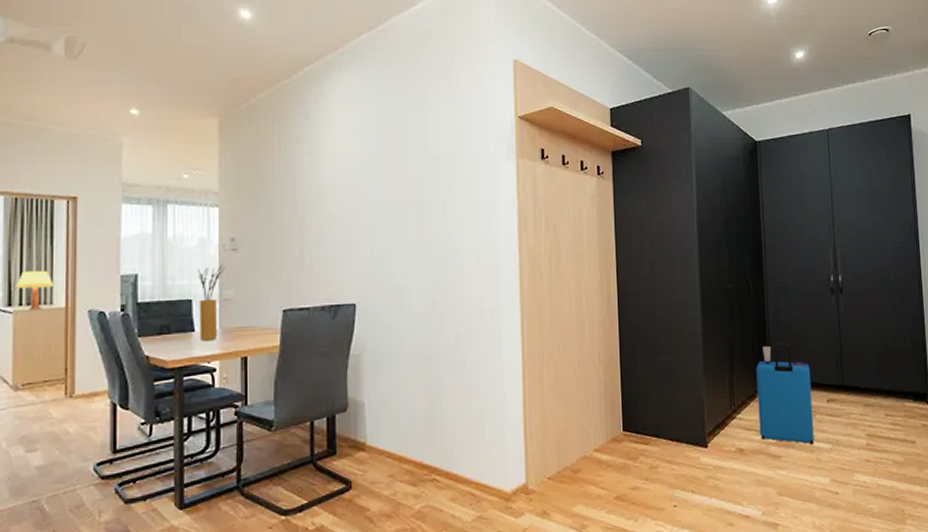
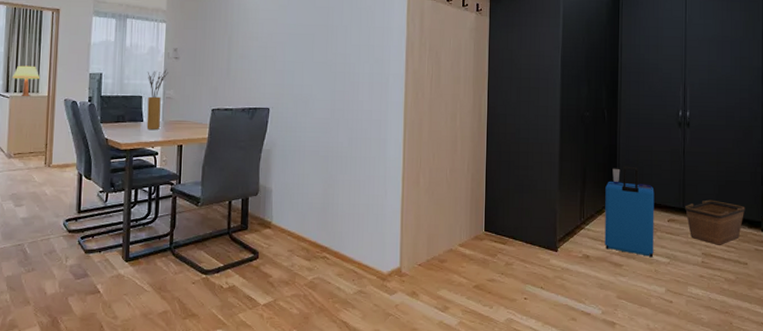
bicycle basket: none [844,373,909,424] -> present [685,199,745,245]

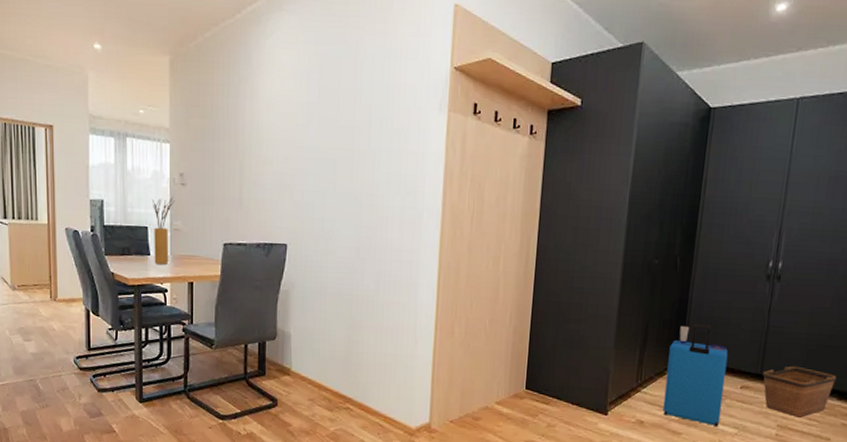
table lamp: present [11,65,40,97] -> none [8,189,38,225]

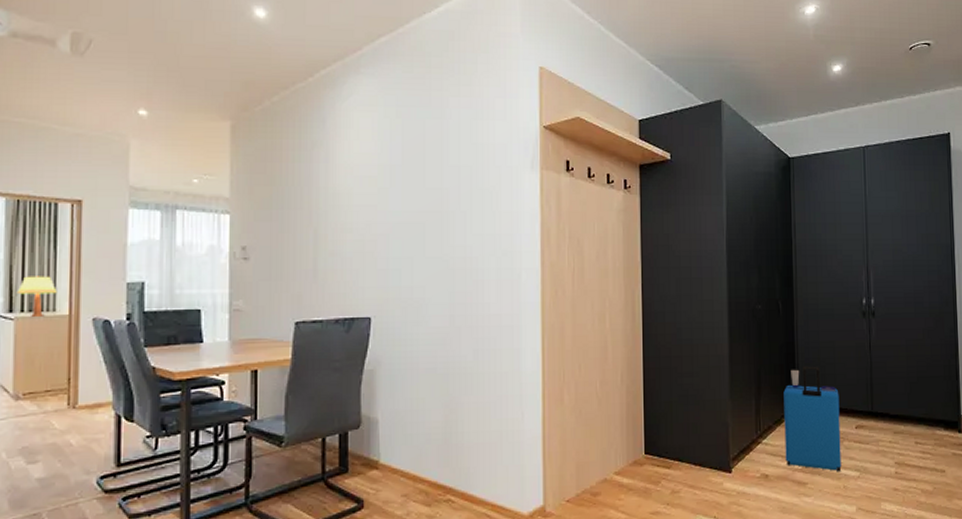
table lamp: none [8,189,38,225] -> present [16,276,58,318]
vase: present [151,196,175,264] -> none [206,273,235,352]
bicycle basket: present [763,366,837,418] -> none [874,400,940,452]

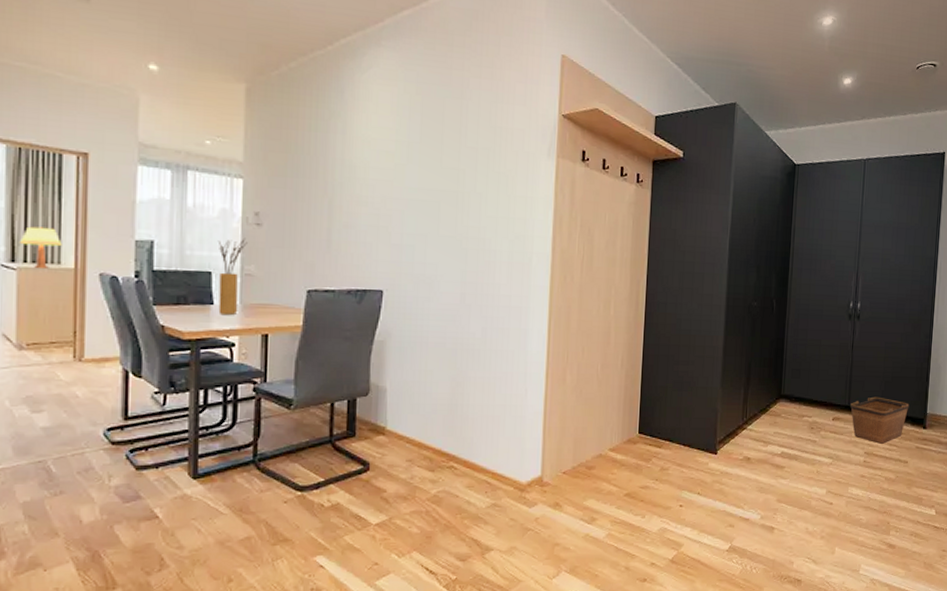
vase: none [206,273,235,352] -> present [217,237,247,315]
suitcase: present [783,366,842,472] -> none [767,361,821,458]
bicycle basket: none [874,400,940,452] -> present [850,396,909,444]

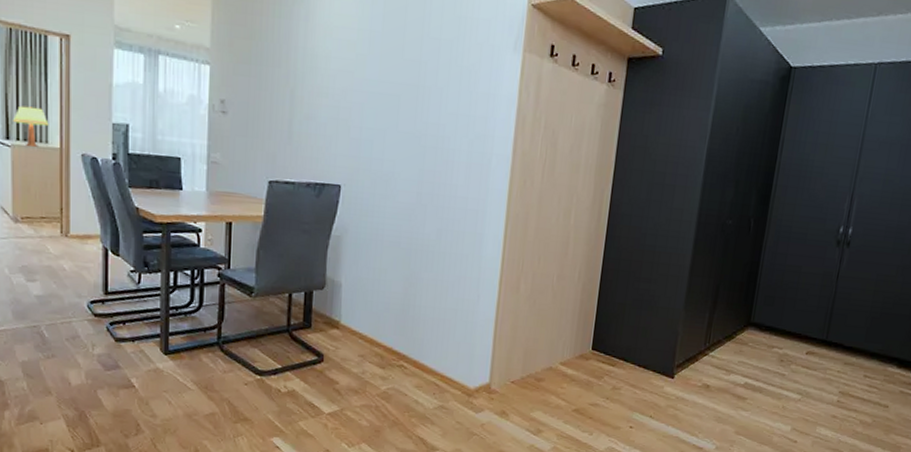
vase: present [217,237,247,315] -> none [186,125,213,201]
bicycle basket: present [850,396,909,444] -> none [828,332,898,384]

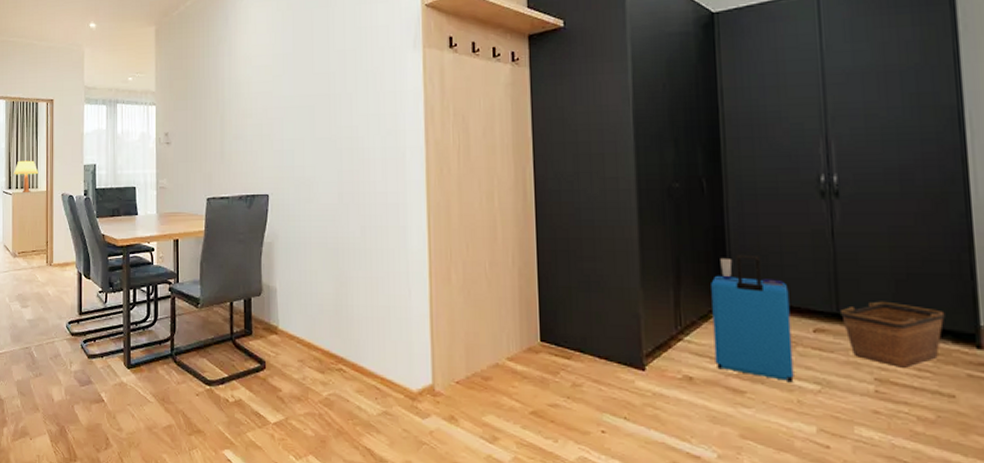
suitcase: none [729,287,796,393] -> present [711,254,794,383]
bicycle basket: none [828,332,898,384] -> present [841,301,945,368]

